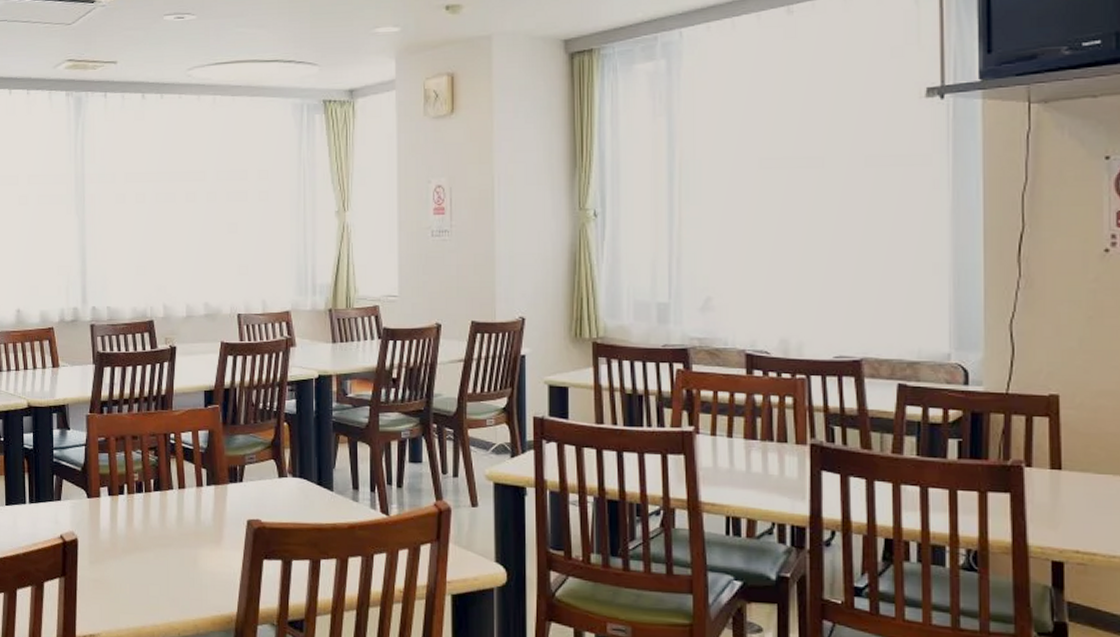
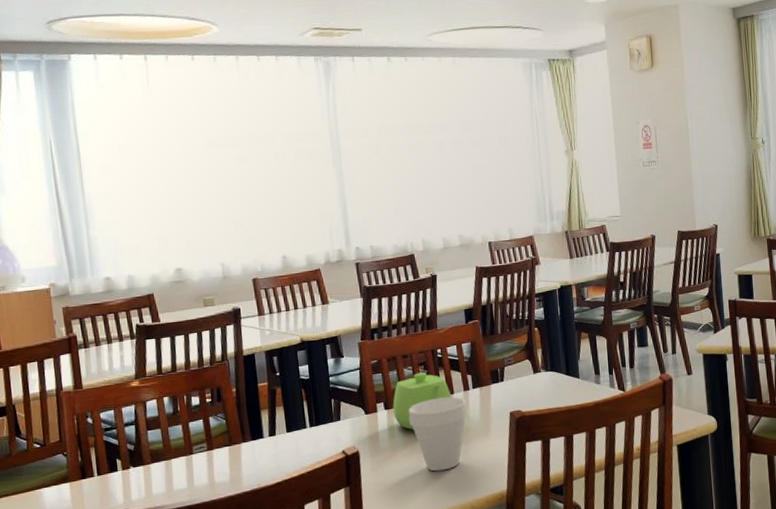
teapot: none [117,459,182,525] -> present [393,372,452,431]
cup: none [133,490,199,577] -> present [408,397,468,472]

